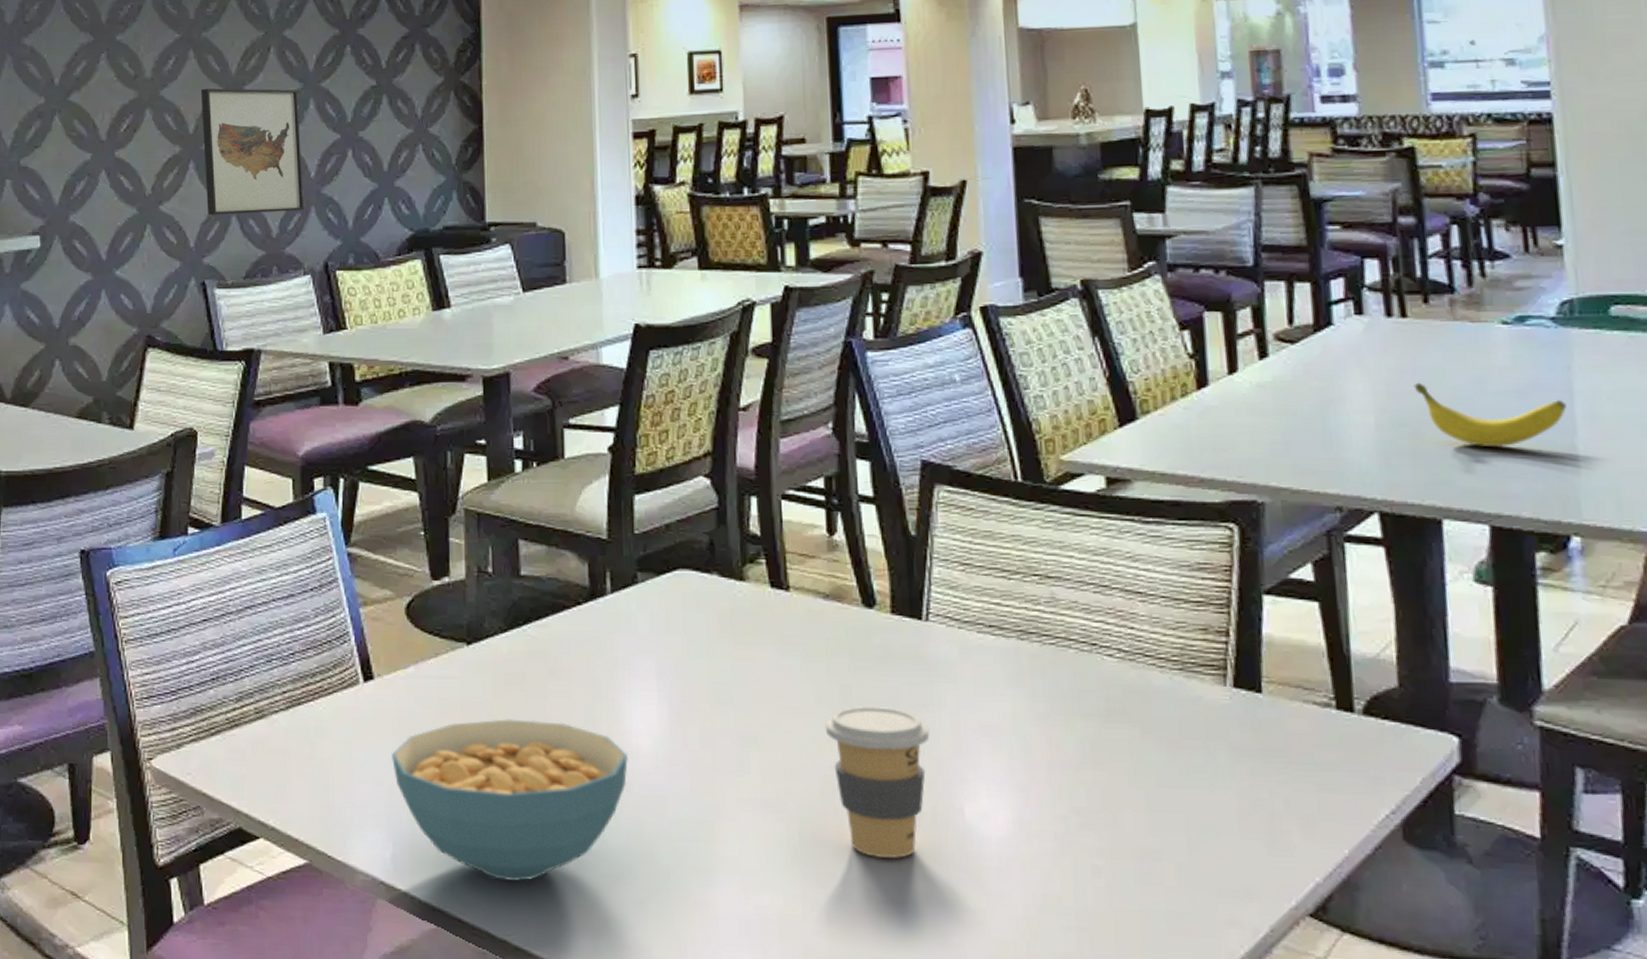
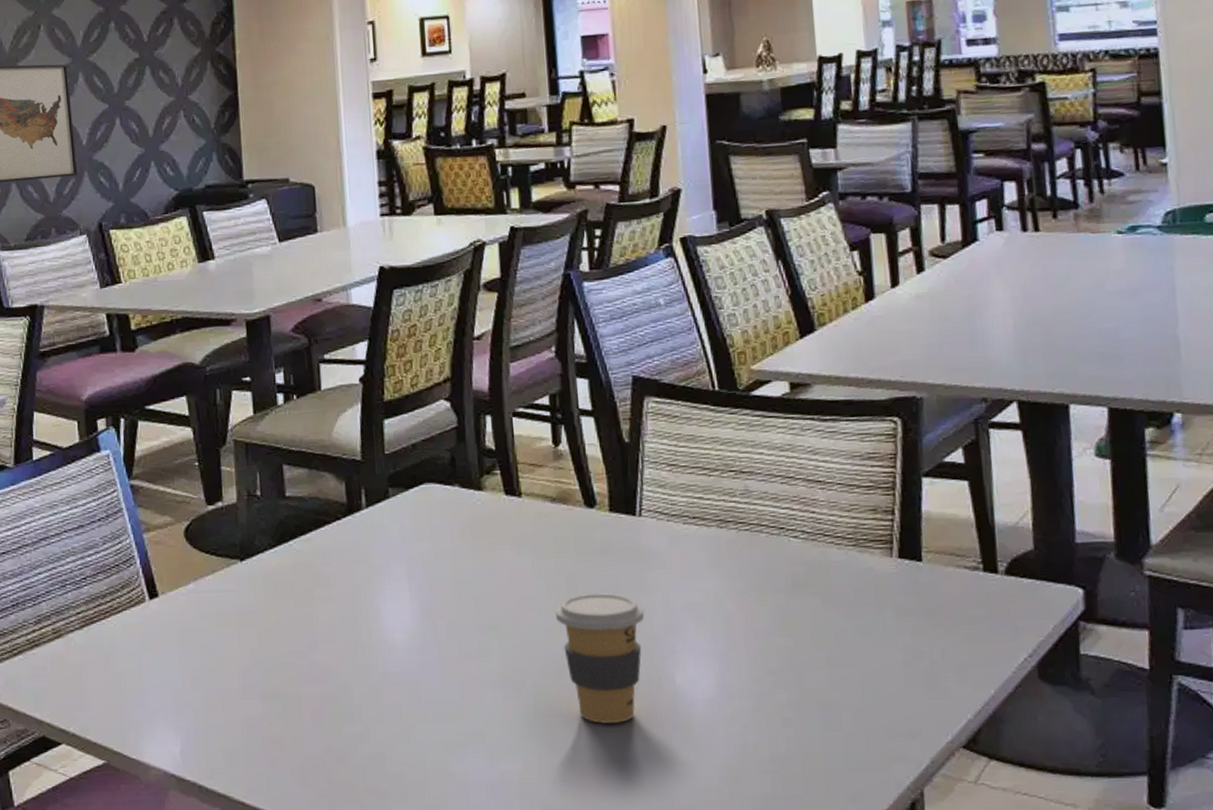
cereal bowl: present [391,719,628,881] -> none [176,623,386,766]
banana: present [1413,382,1567,447] -> none [1045,287,1170,340]

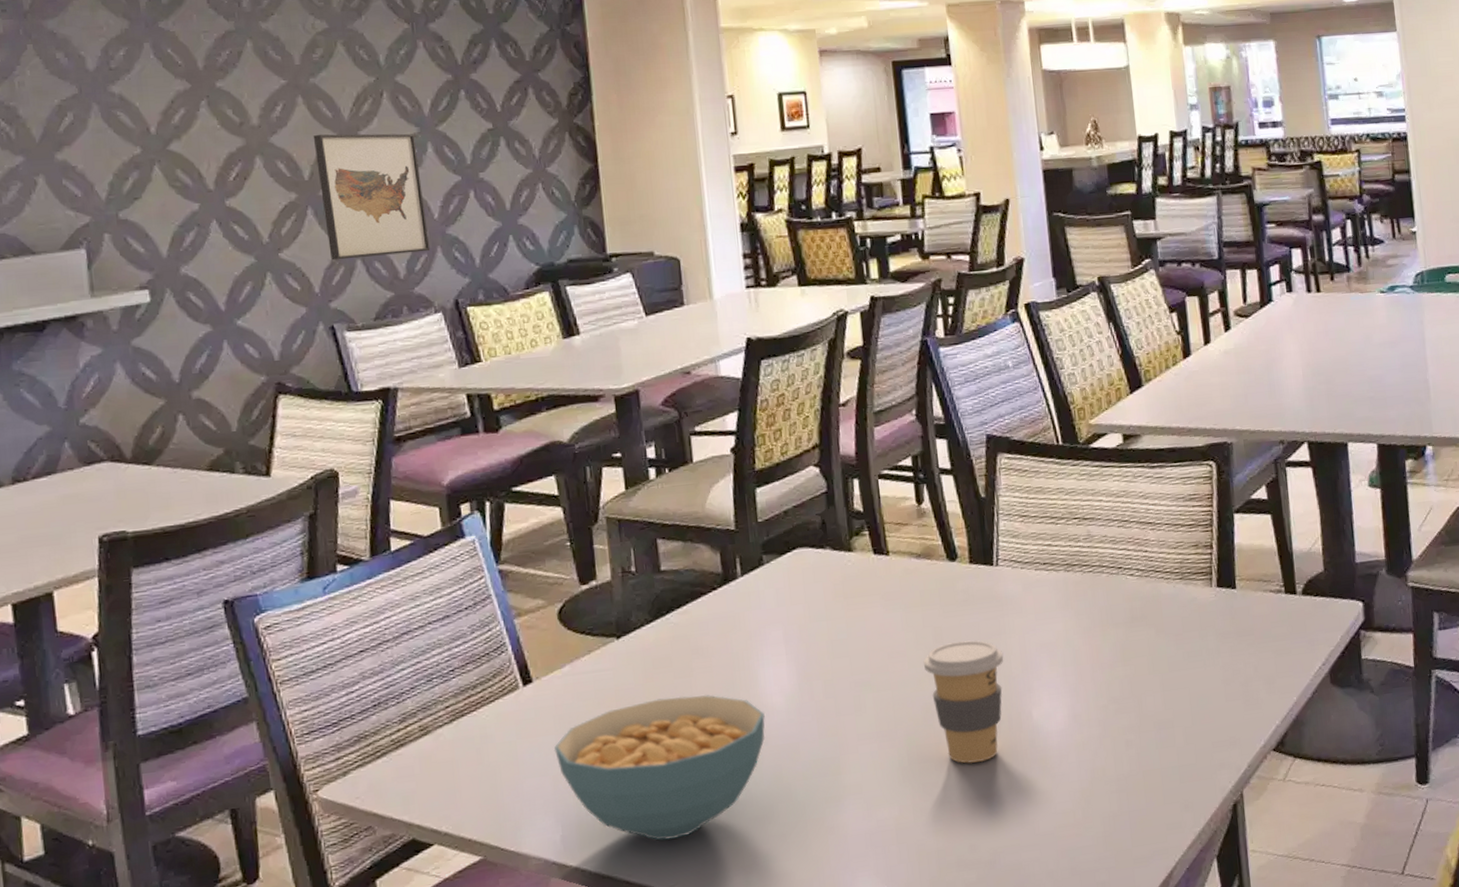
cereal bowl: none [176,623,386,766] -> present [554,694,766,840]

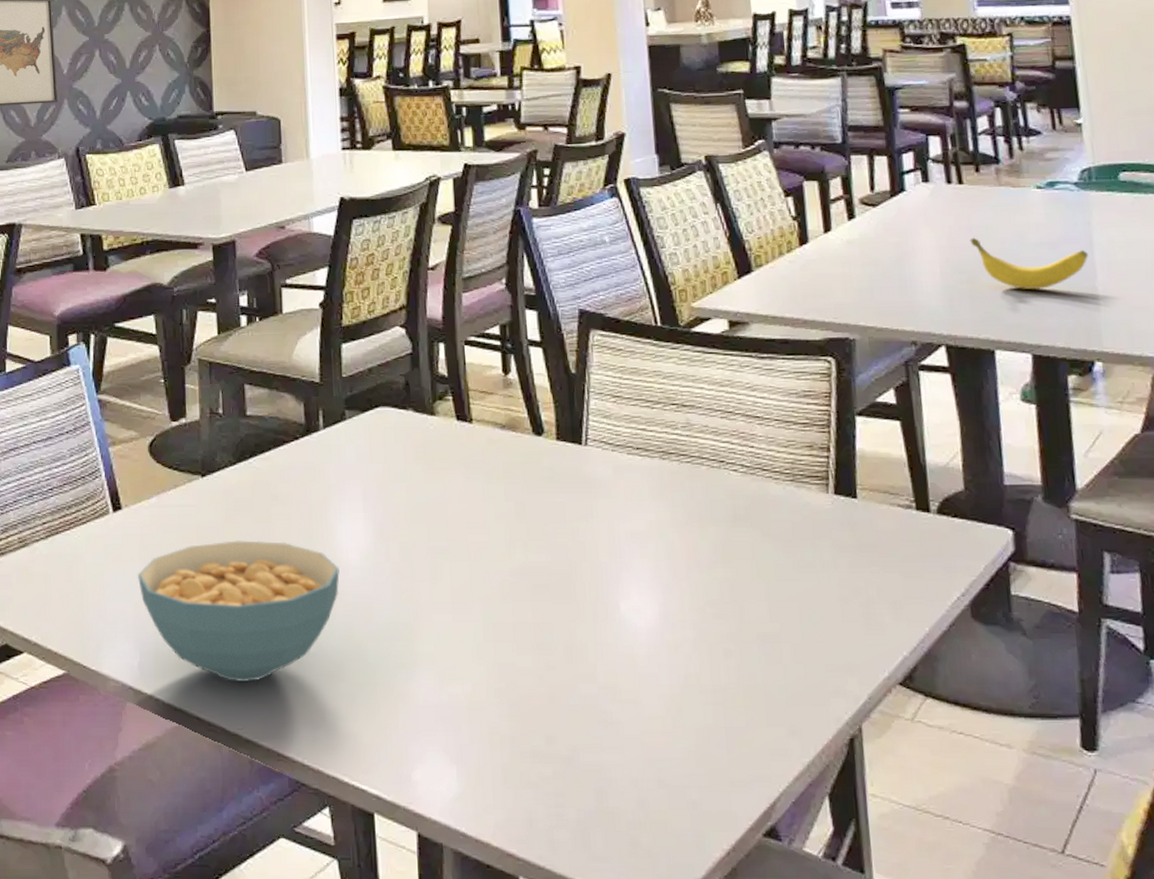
coffee cup: present [923,640,1004,764] -> none [503,519,590,649]
banana: none [1326,341,1421,386] -> present [969,237,1088,289]

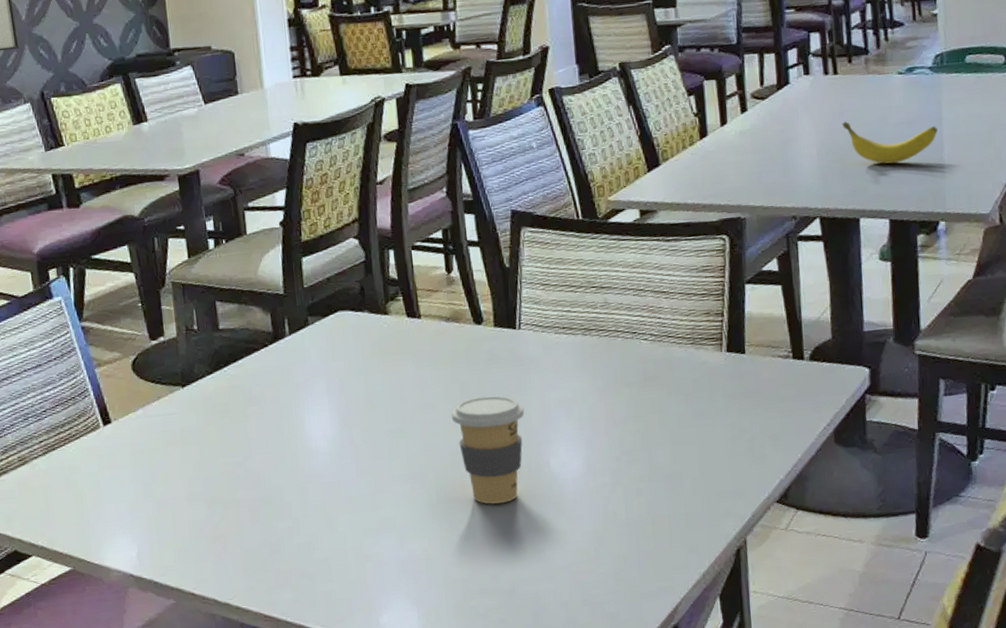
cereal bowl: present [137,540,340,682] -> none [130,437,311,560]
coffee cup: none [503,519,590,649] -> present [451,395,525,504]

